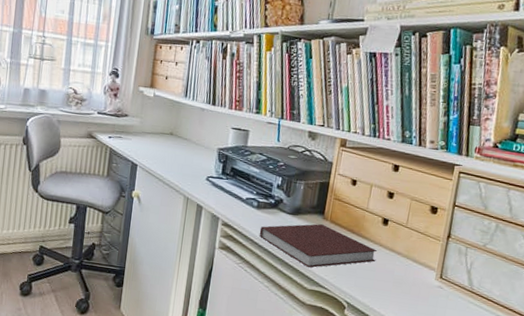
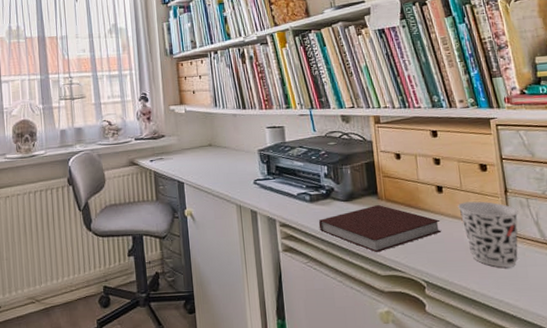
cup: none [397,238,455,306] -> present [457,201,519,268]

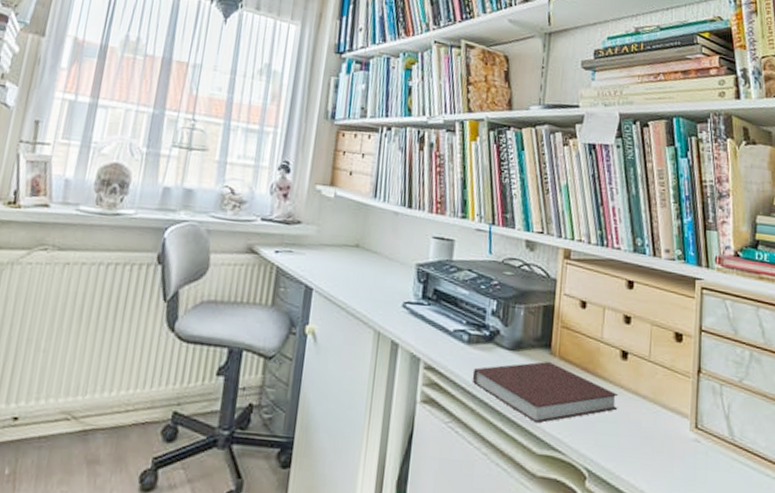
cup: present [457,201,519,268] -> none [641,376,709,468]

